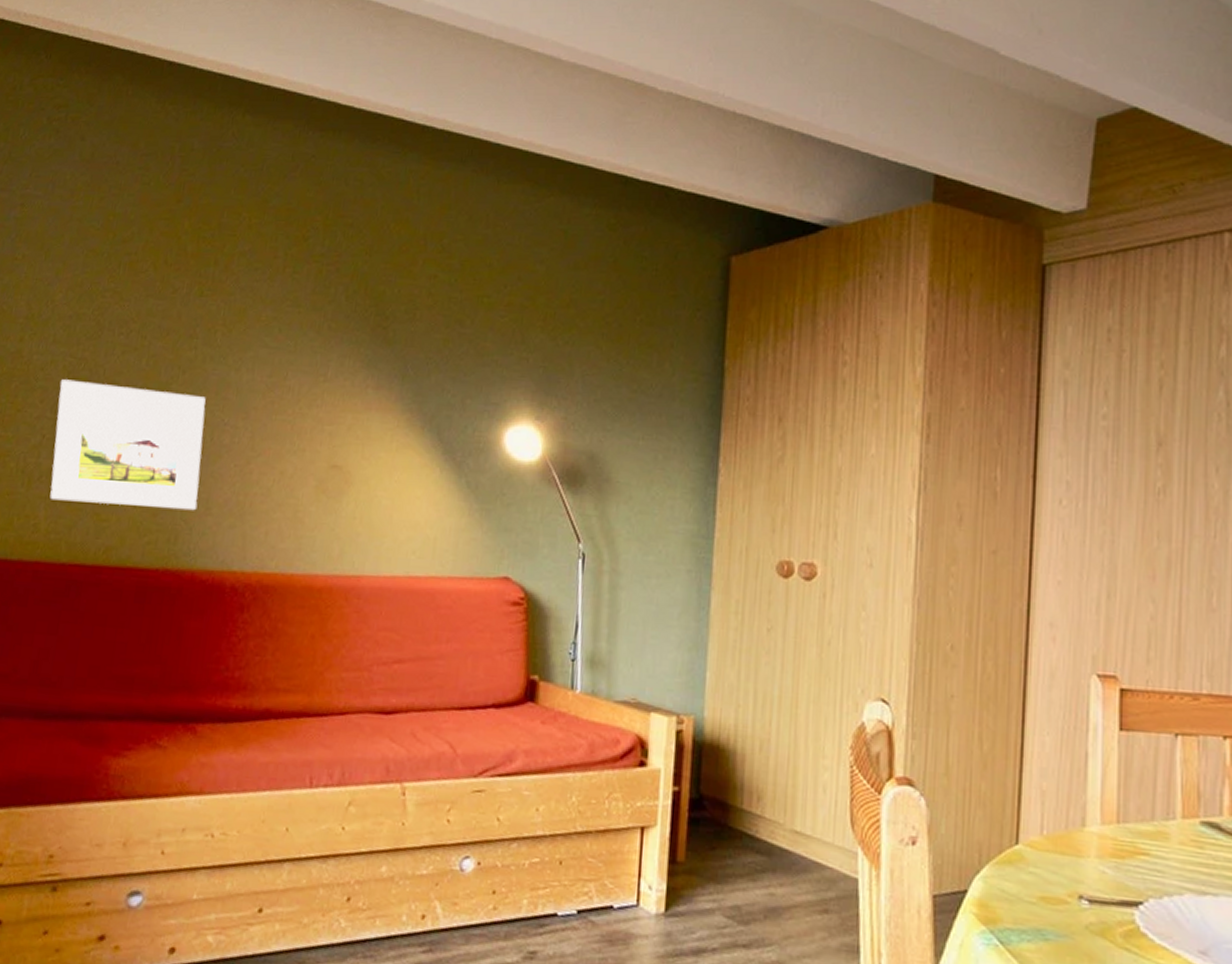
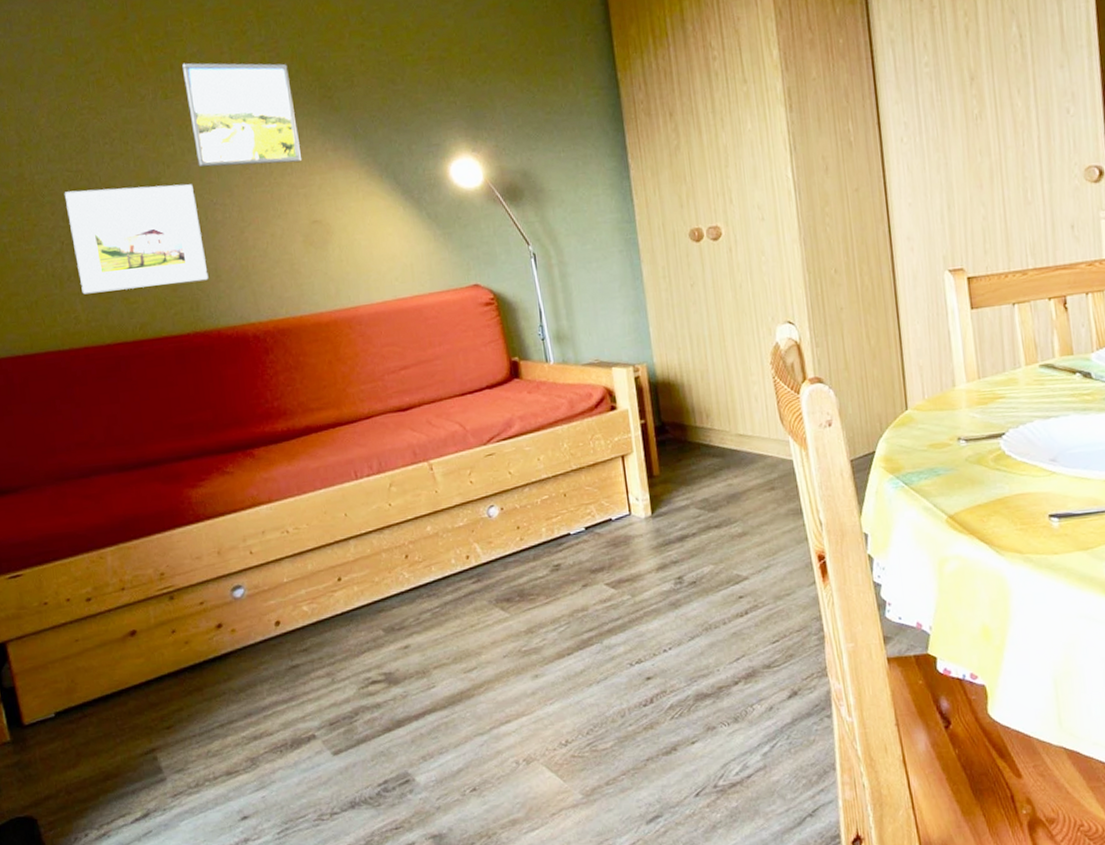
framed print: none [217,260,345,395] -> present [181,62,301,168]

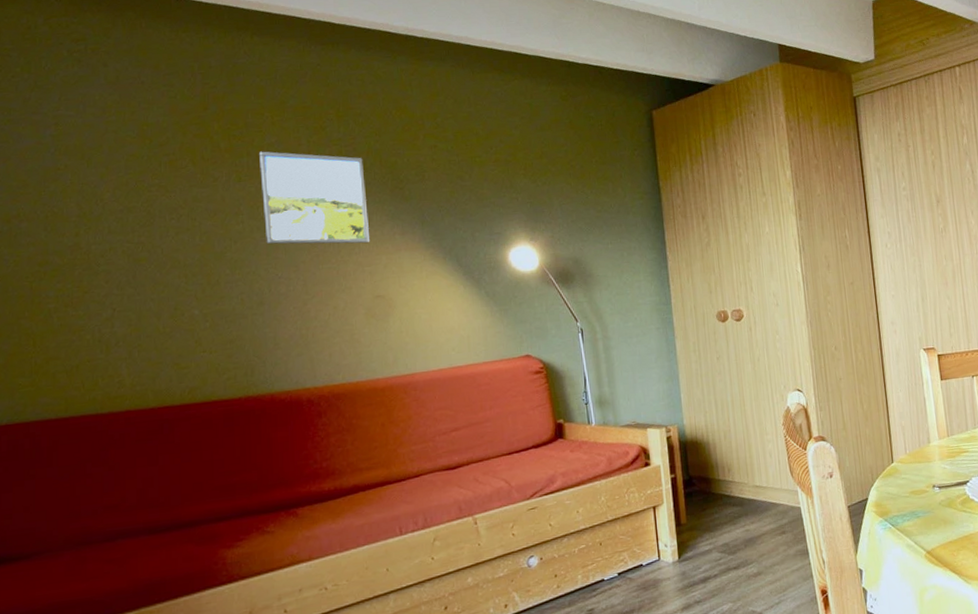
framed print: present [64,184,209,295] -> none [122,258,267,360]

